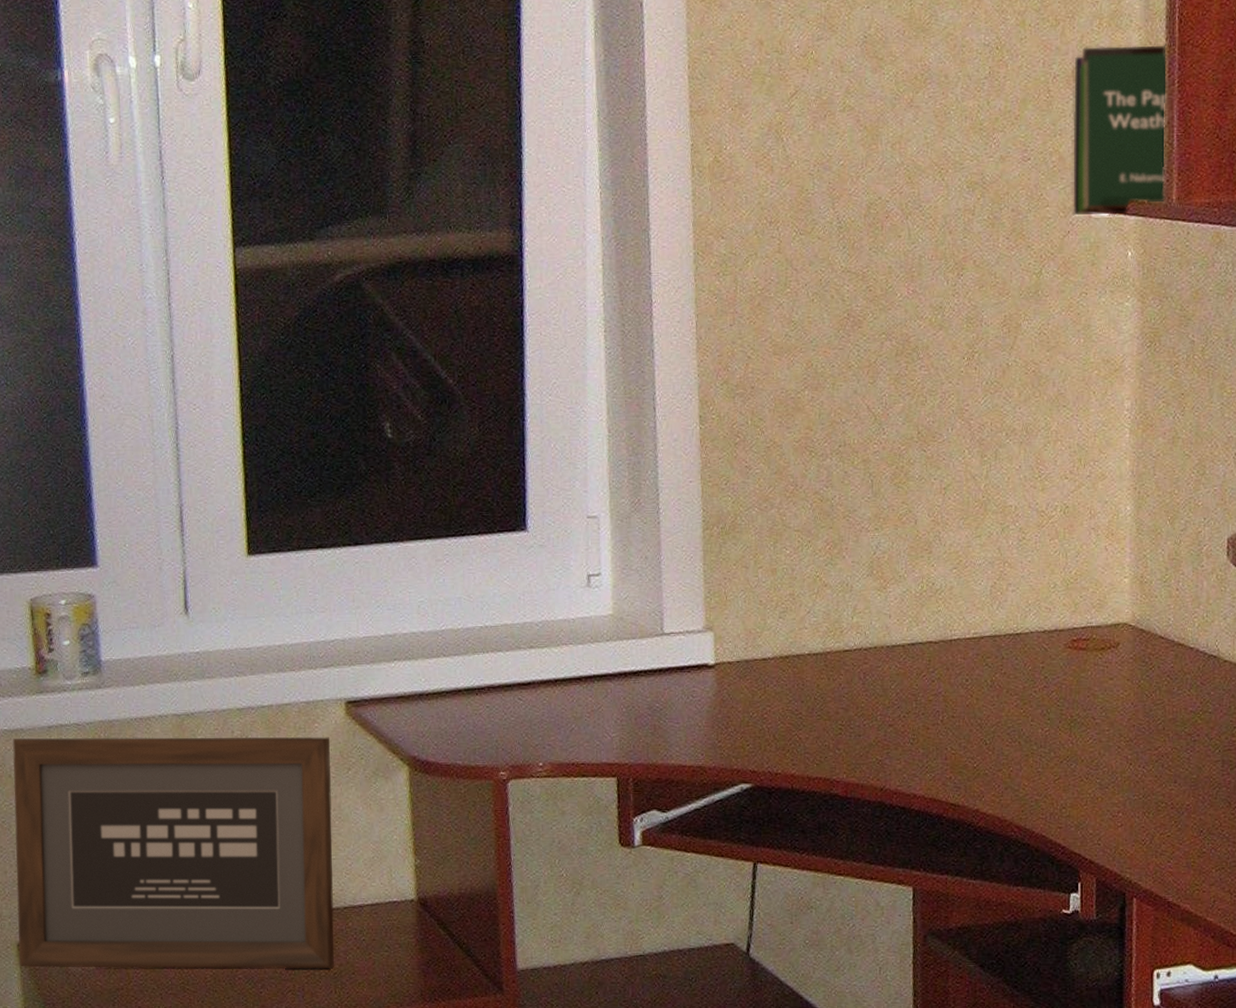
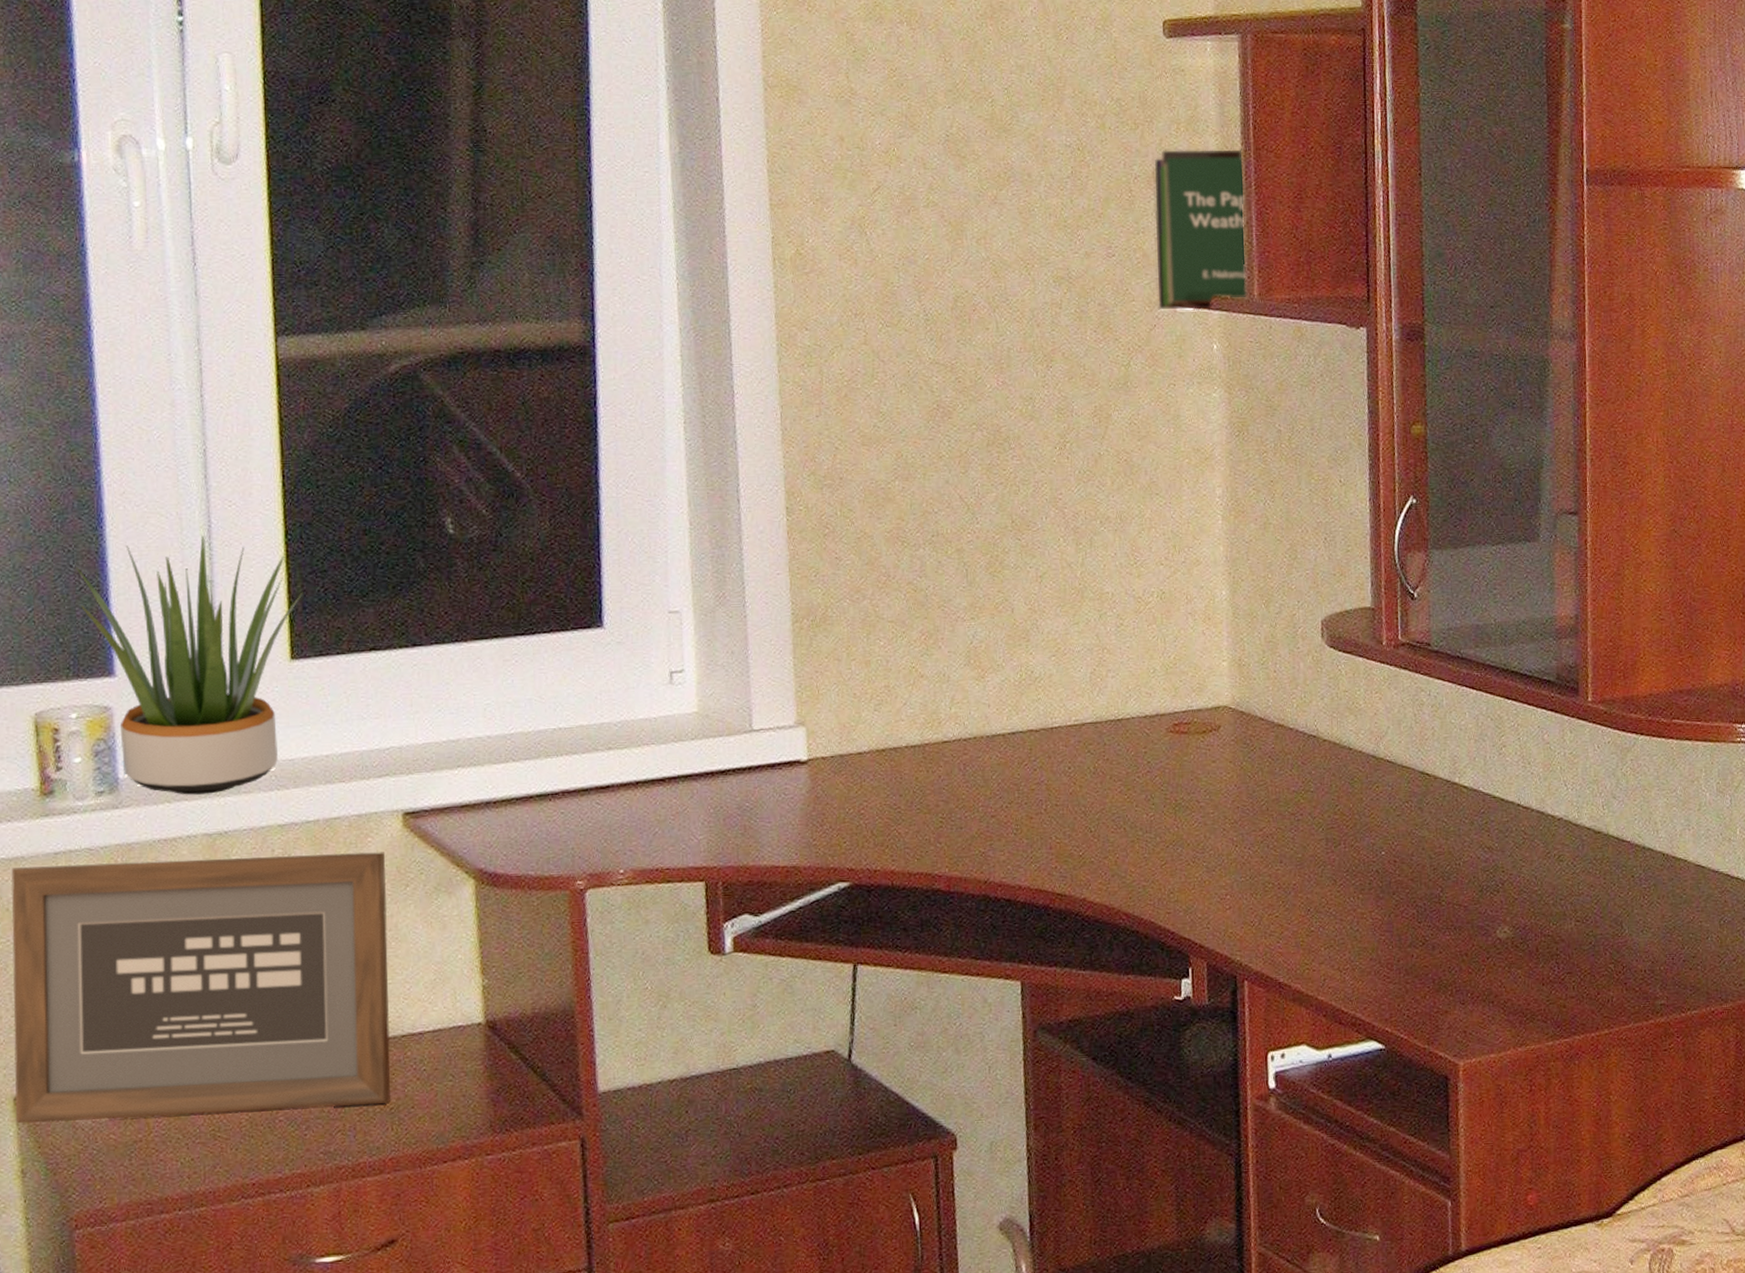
potted plant: none [63,437,258,678] -> present [76,536,303,795]

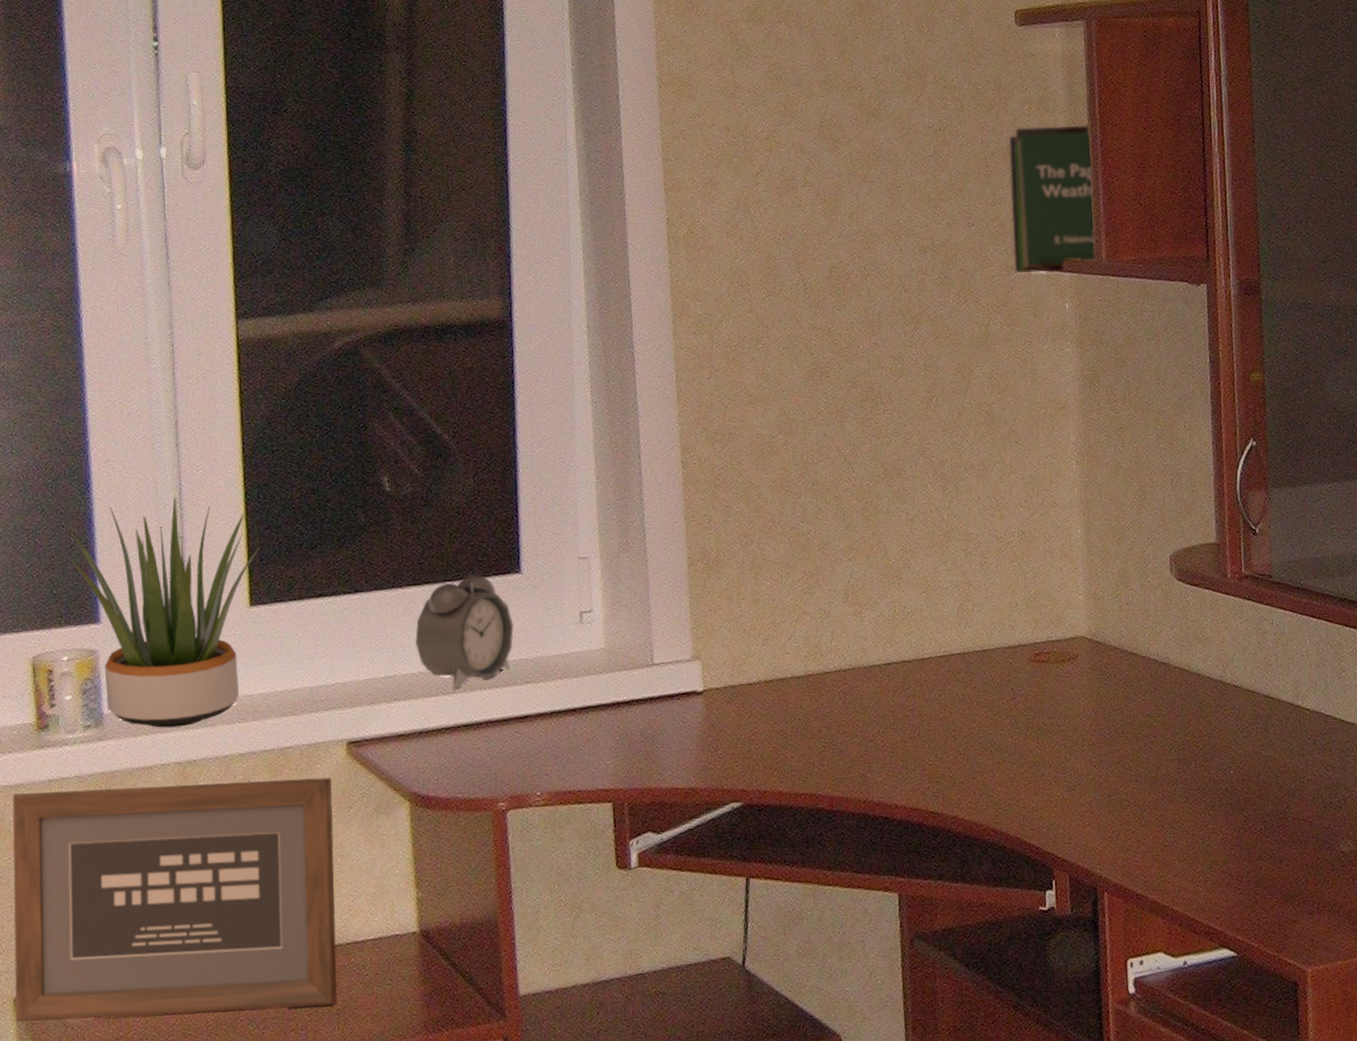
alarm clock: none [482,628,595,758] -> present [415,574,514,692]

